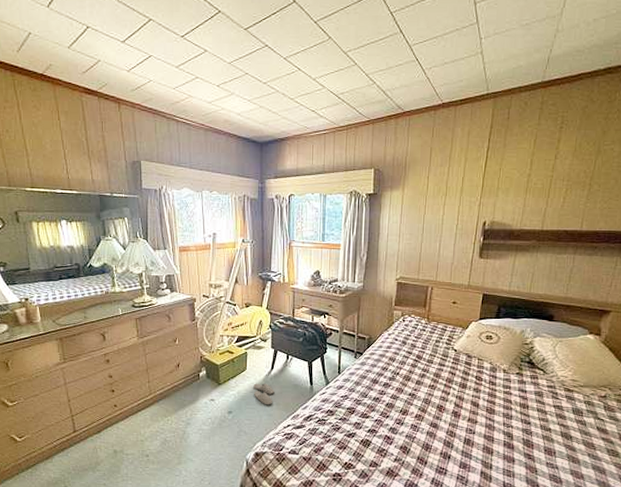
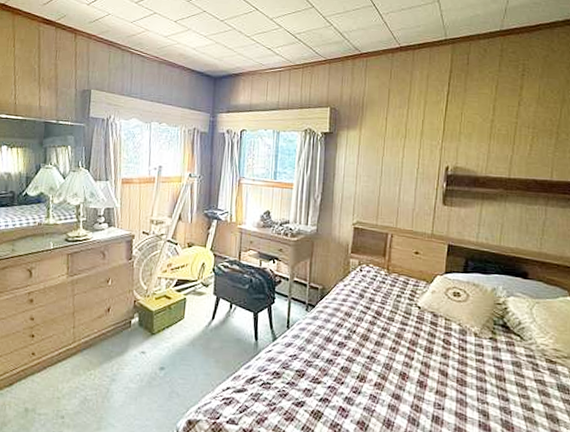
slippers: present [253,383,275,405] -> none [190,335,214,362]

